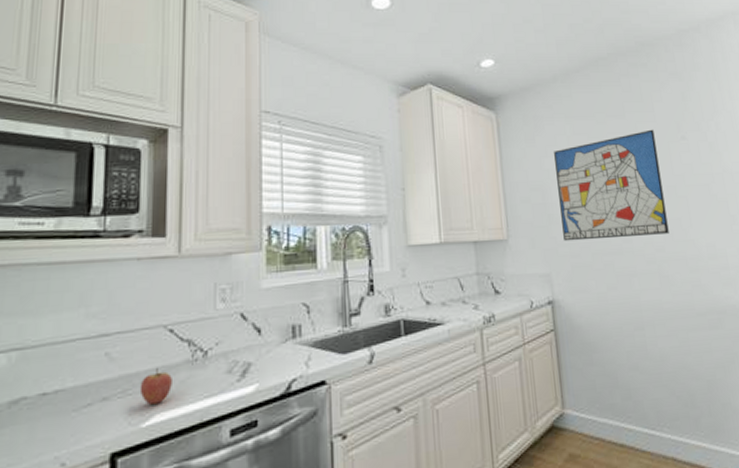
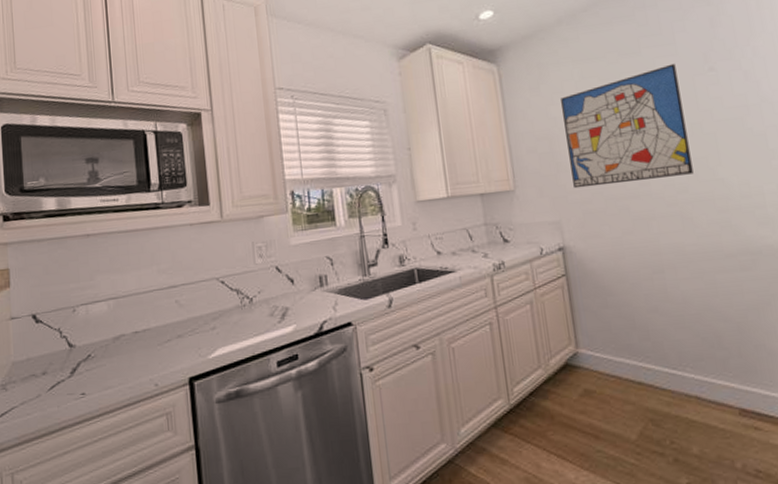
fruit: present [139,368,172,405] -> none [204,312,228,341]

